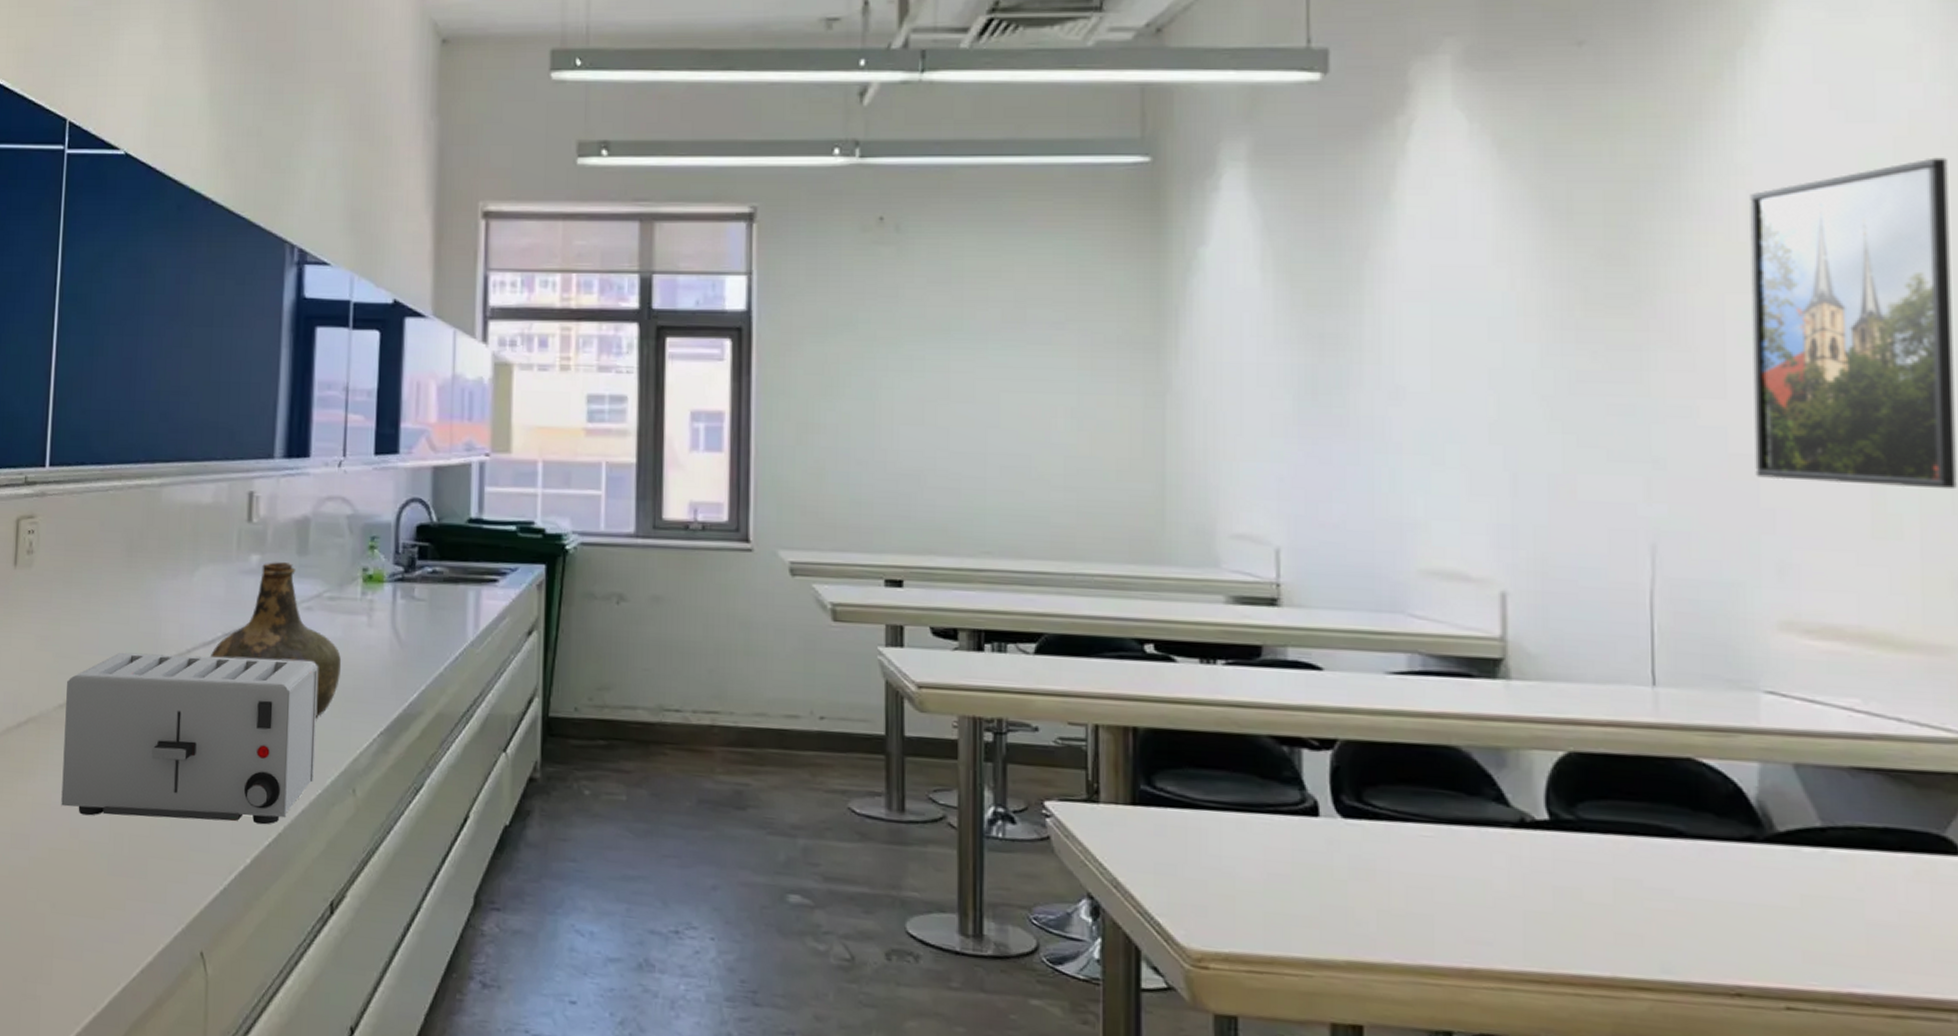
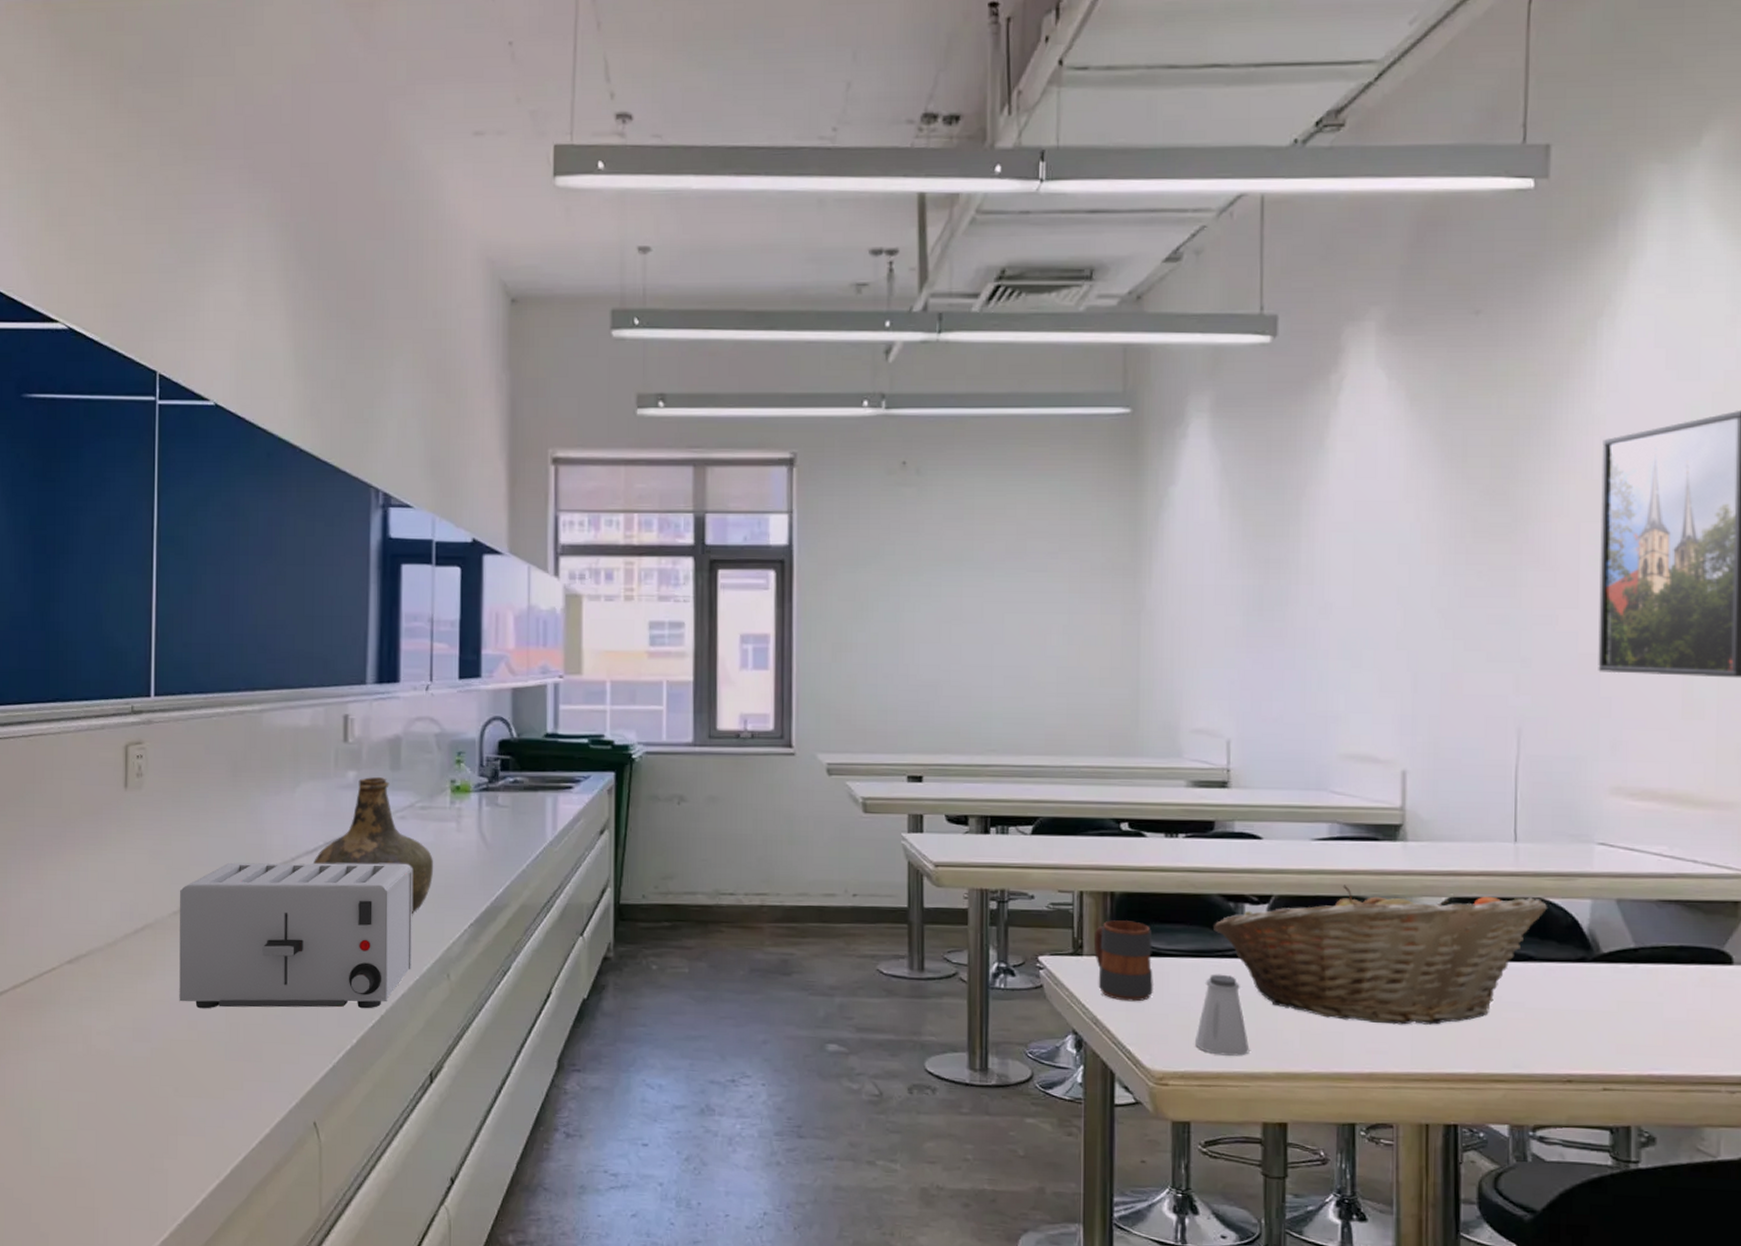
mug: none [1112,761,1188,863] -> present [1093,920,1153,1002]
saltshaker: none [1242,833,1312,938] -> present [1195,974,1250,1056]
fruit basket: none [1263,730,1701,913] -> present [1214,885,1548,1025]

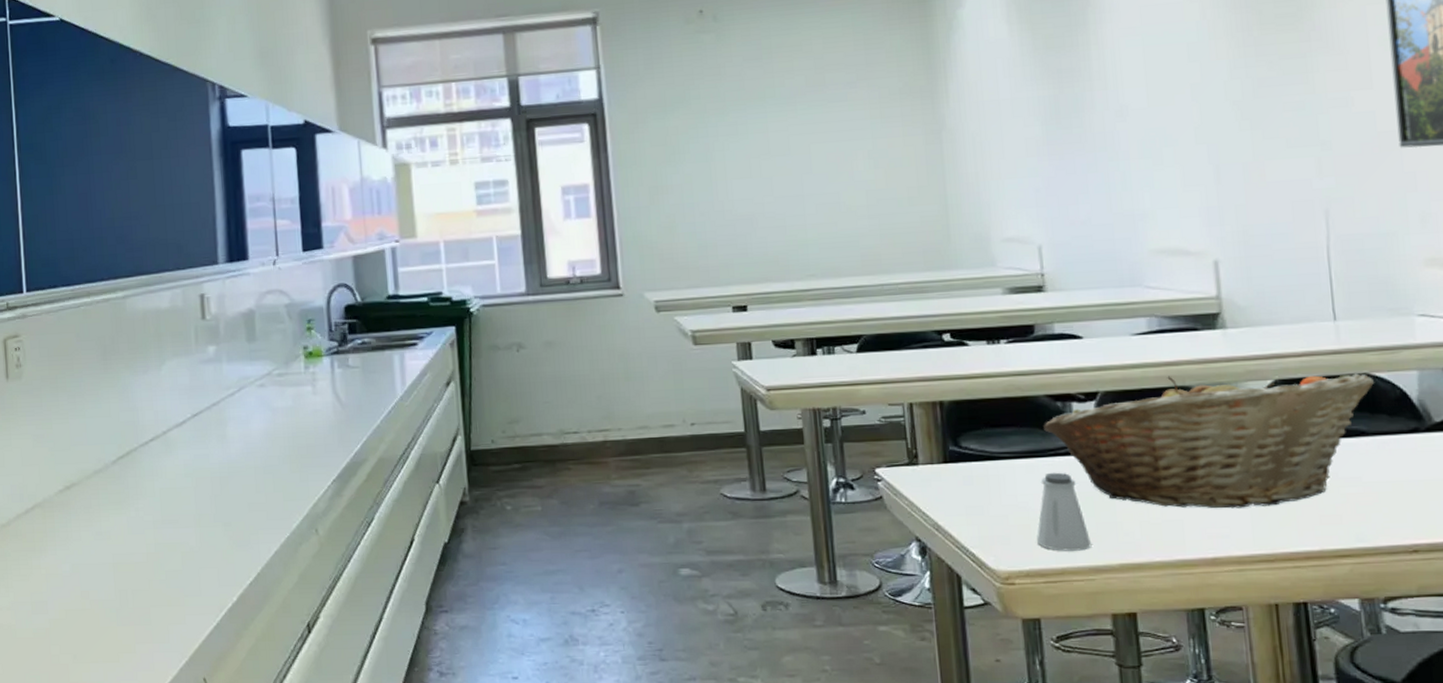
toaster: present [179,862,412,1009] -> none [64,428,282,579]
bottle: present [314,777,434,914] -> none [183,349,295,475]
mug: present [1093,920,1153,1002] -> none [927,428,991,506]

